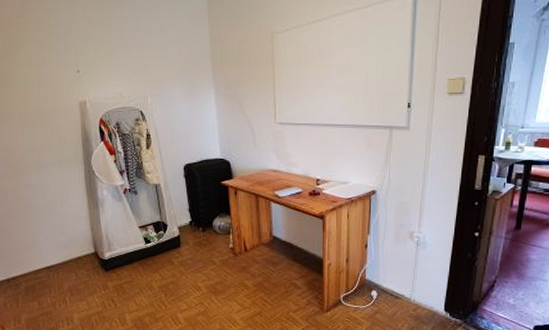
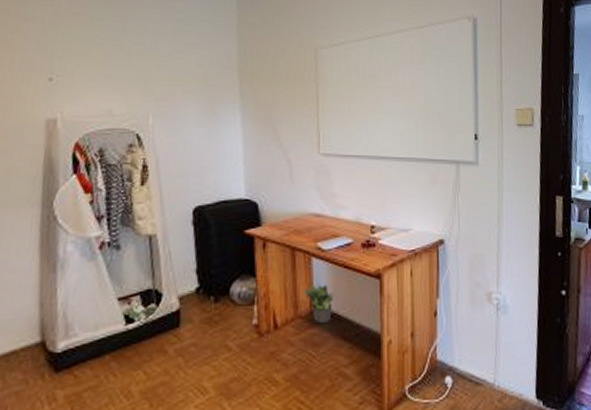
potted plant: none [265,221,289,250] -> present [303,284,336,324]

